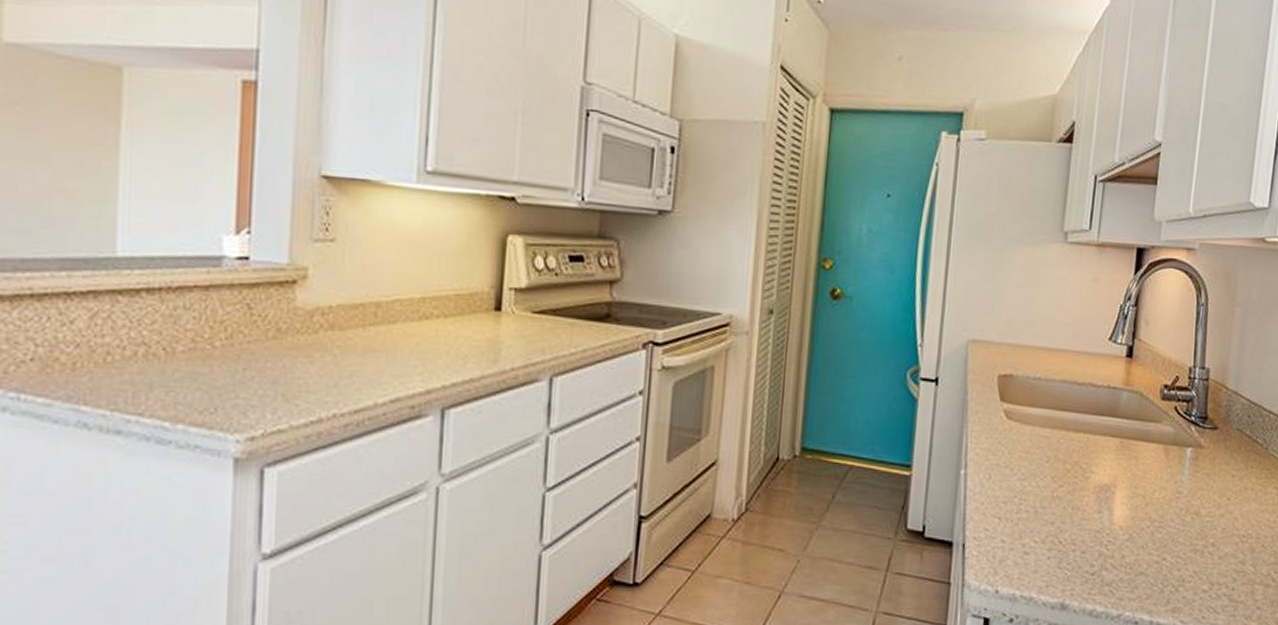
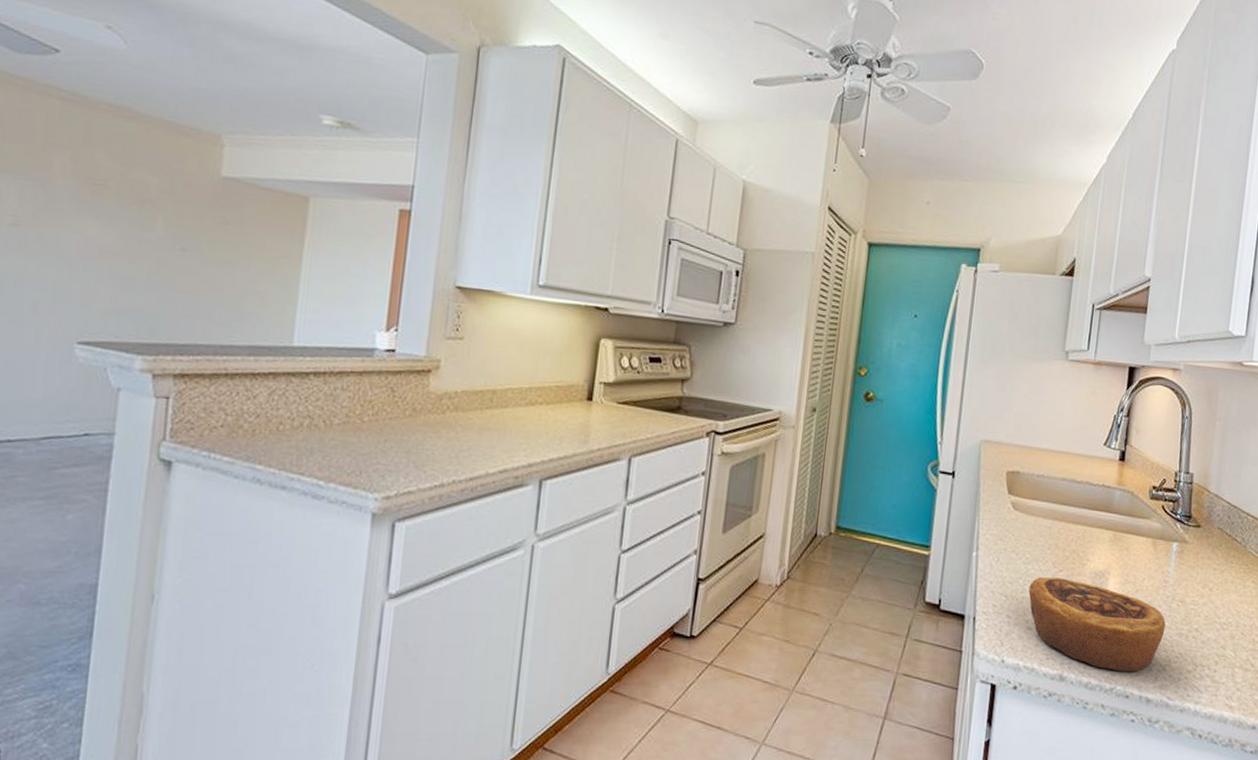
pastry: none [1025,494,1179,596] -> present [1028,576,1166,672]

